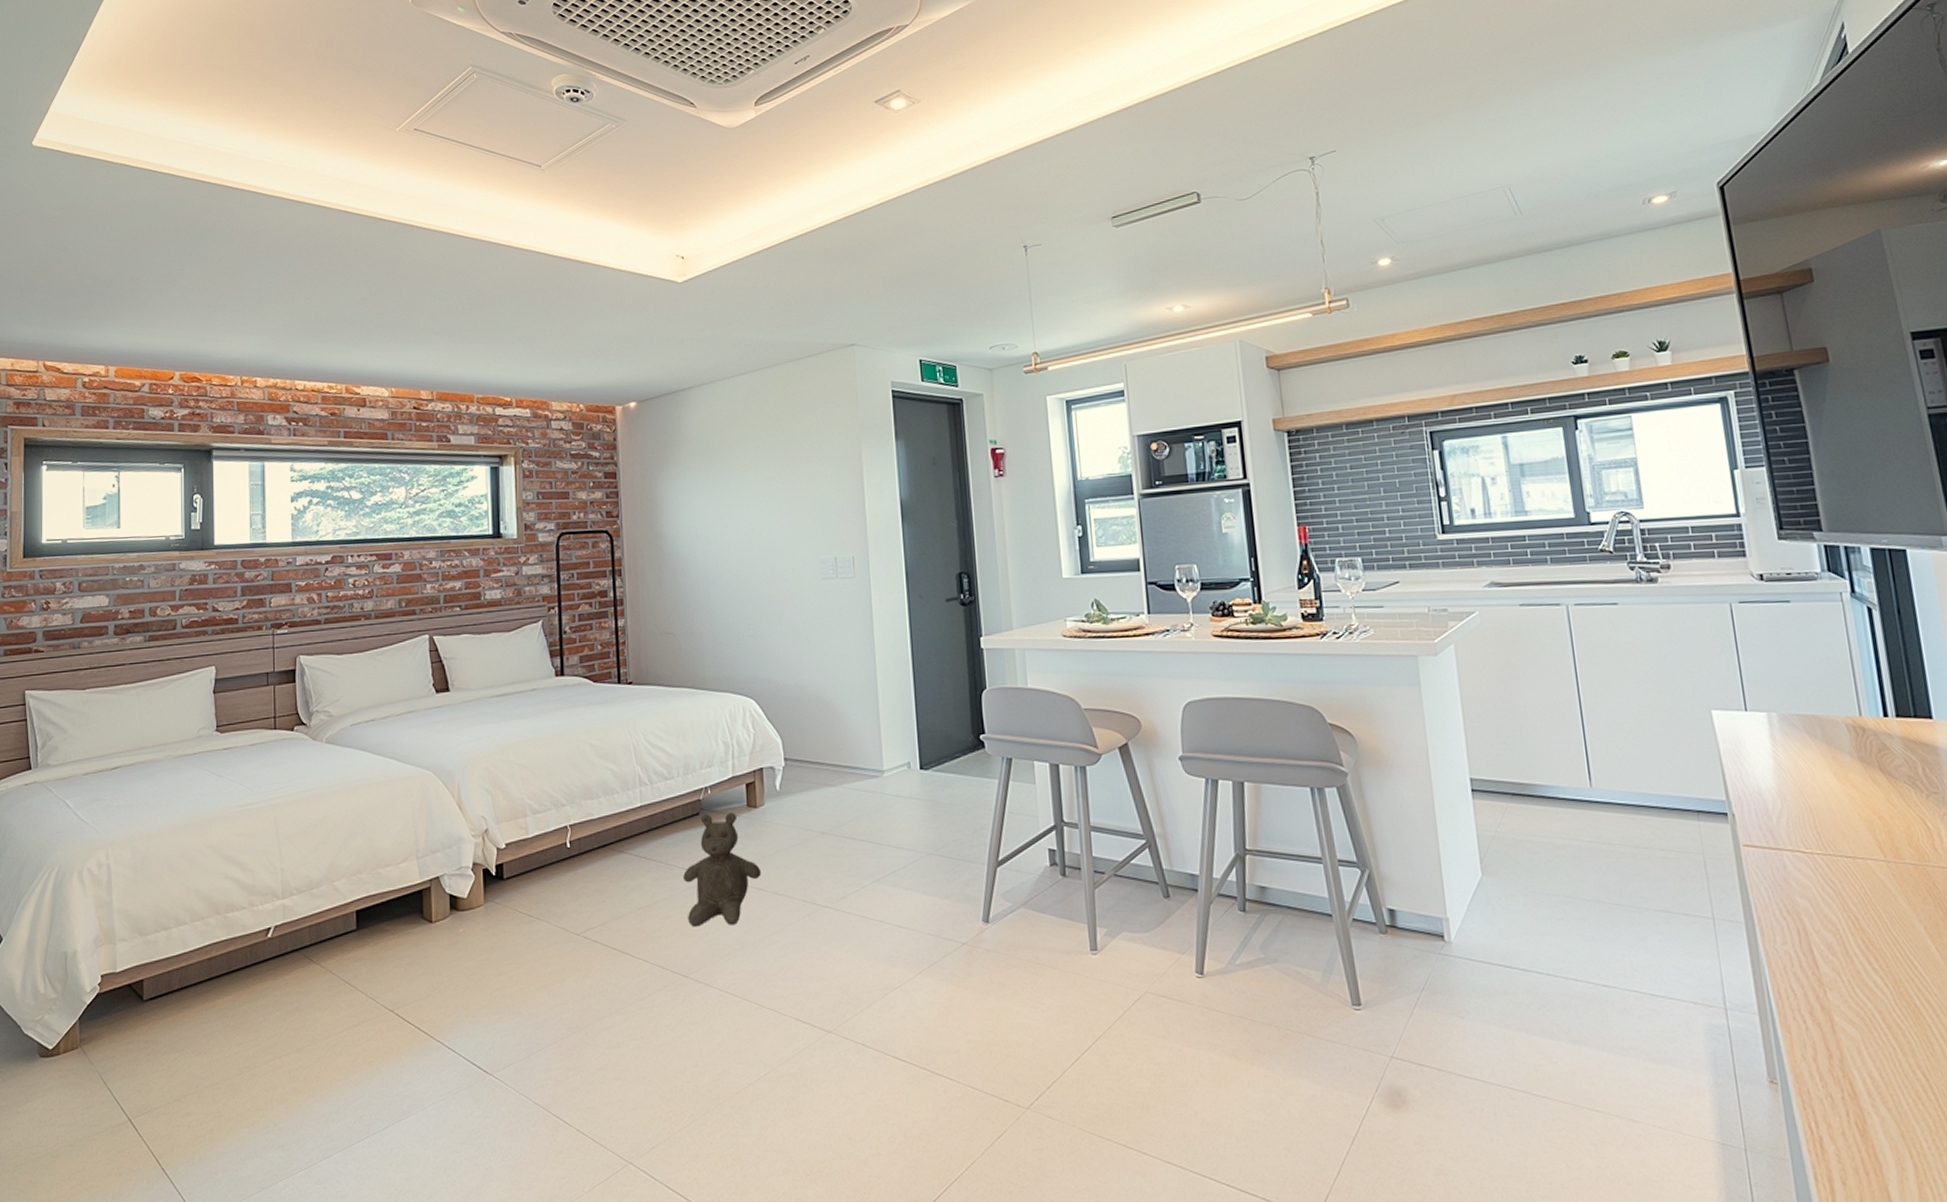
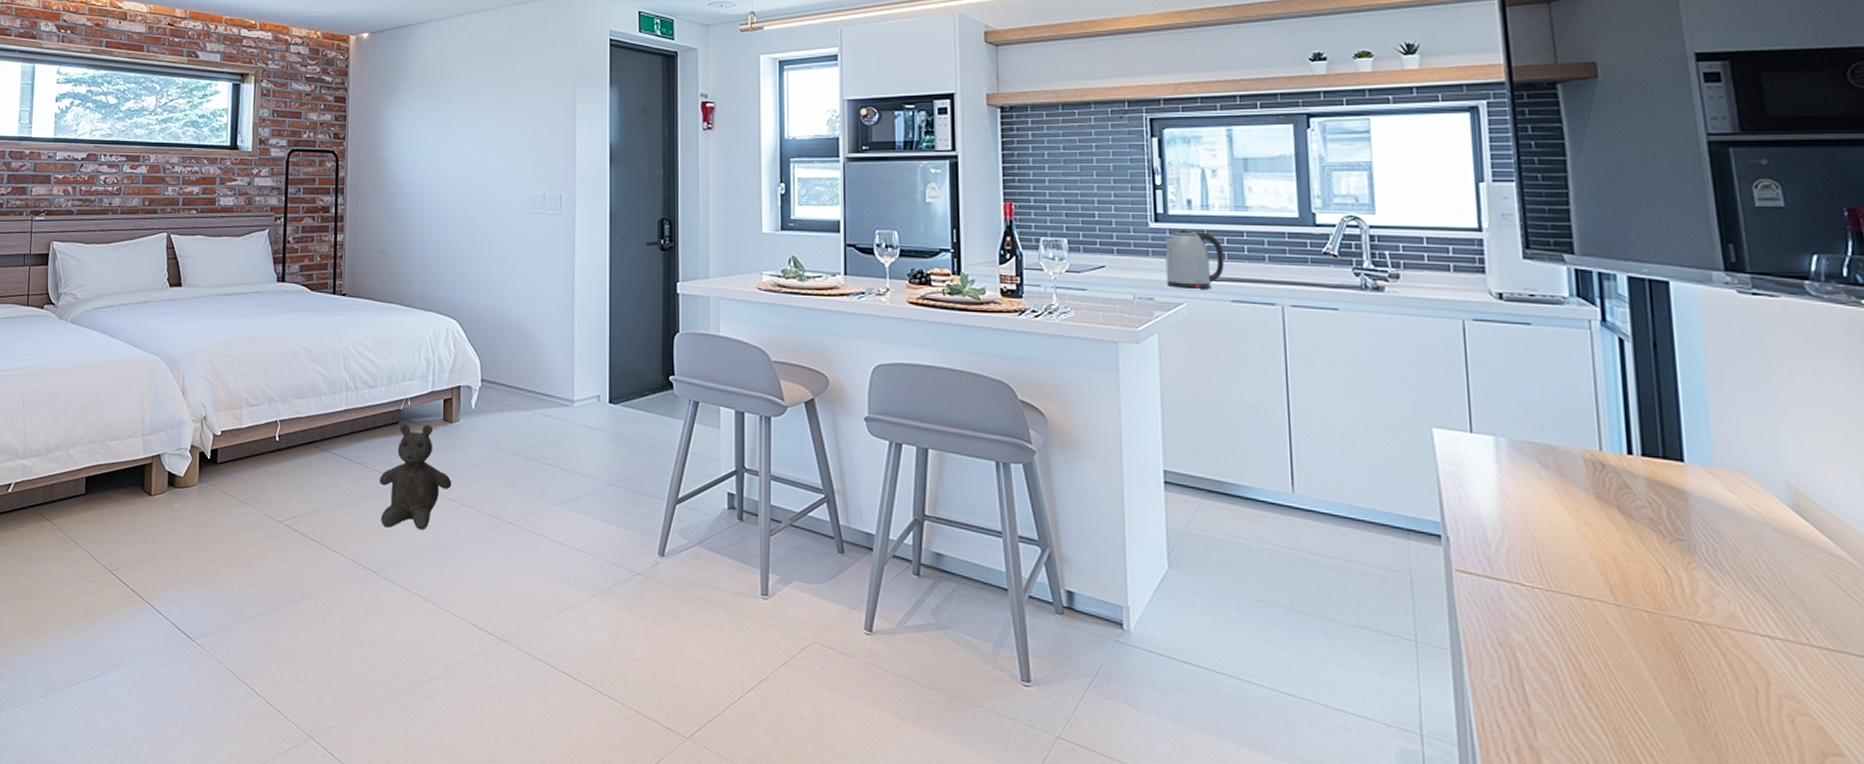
kettle: none [1452,539,1511,598] -> present [1164,230,1224,290]

